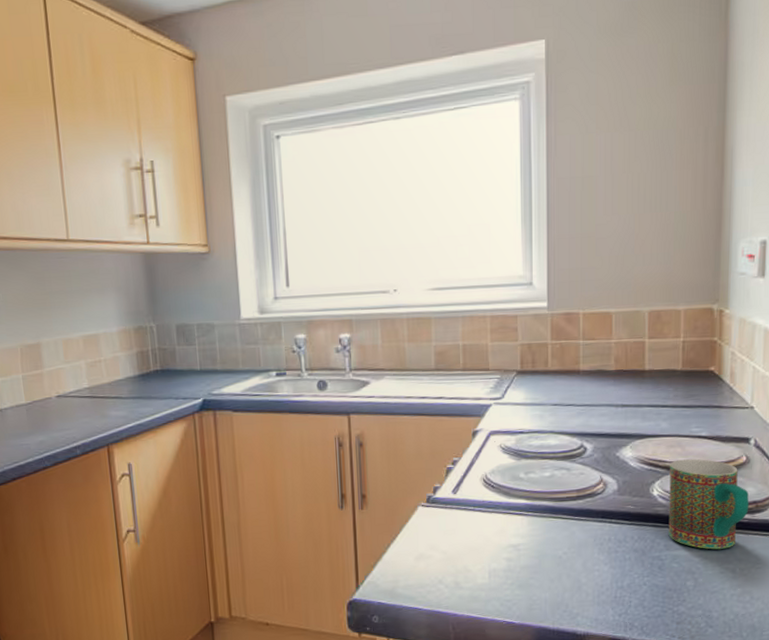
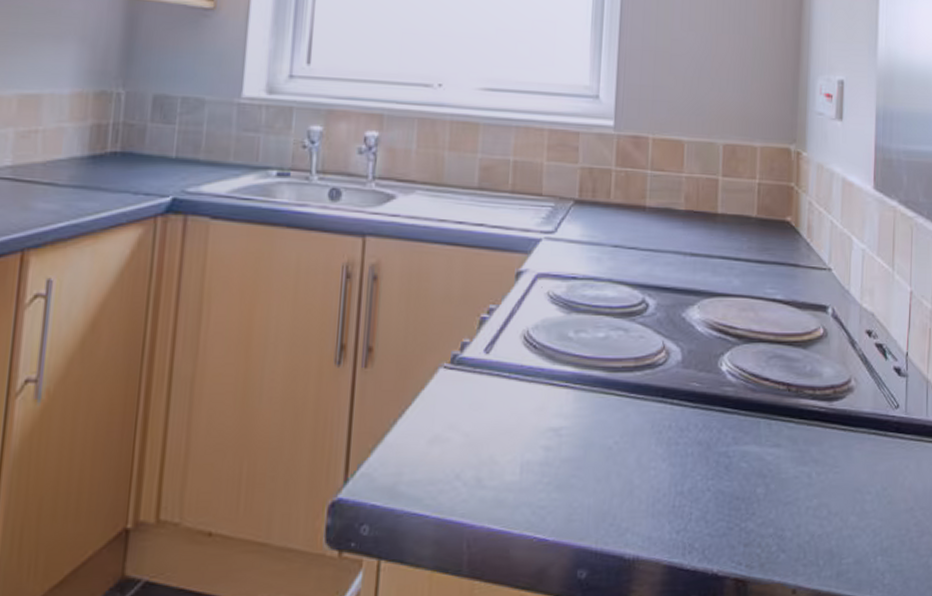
mug: present [668,458,749,550] -> none [737,327,827,446]

